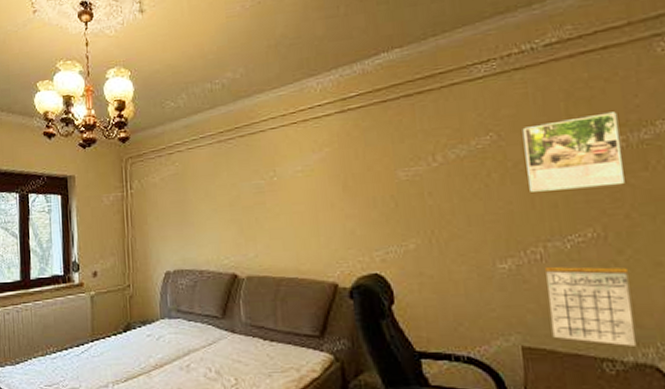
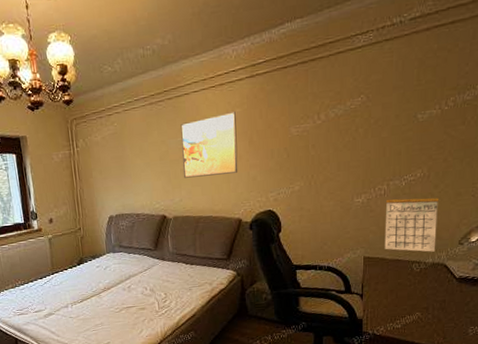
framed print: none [255,151,331,229] -> present [180,112,238,178]
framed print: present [522,112,625,192] -> none [384,77,452,143]

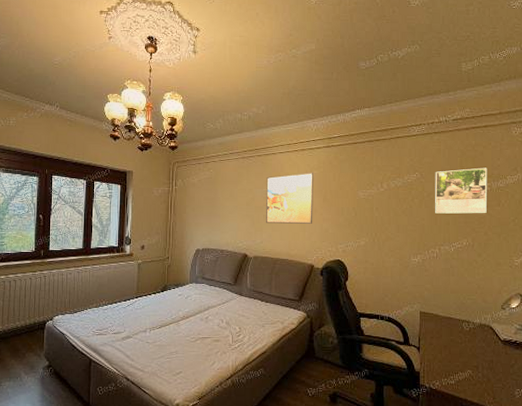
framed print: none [384,77,452,143] -> present [435,167,487,214]
calendar: present [384,190,440,252] -> none [437,256,483,313]

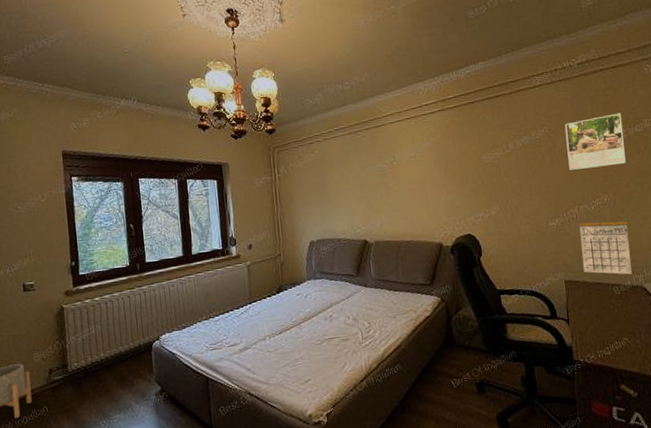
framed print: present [265,173,313,224] -> none [379,141,436,203]
calendar: none [437,256,483,313] -> present [579,214,632,275]

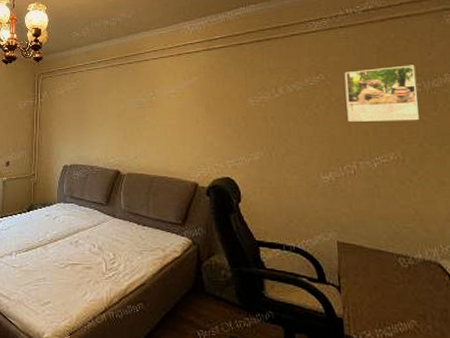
calendar: present [579,214,632,275] -> none [358,174,423,246]

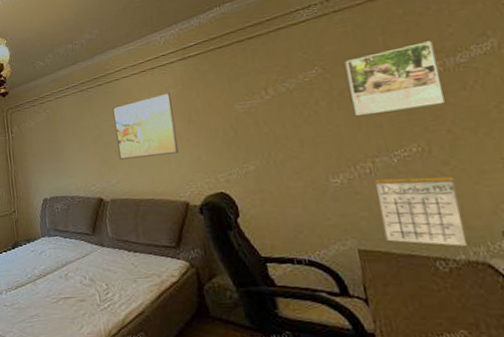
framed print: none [139,79,195,136] -> present [112,93,179,160]
calendar: none [358,174,423,246] -> present [375,167,466,246]

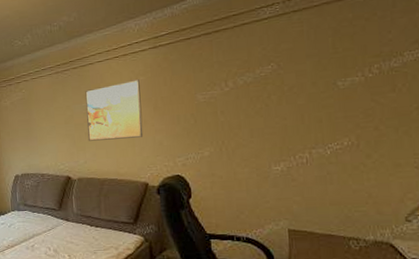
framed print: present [344,41,444,116] -> none [297,45,376,110]
calendar: present [375,167,466,246] -> none [310,159,376,228]

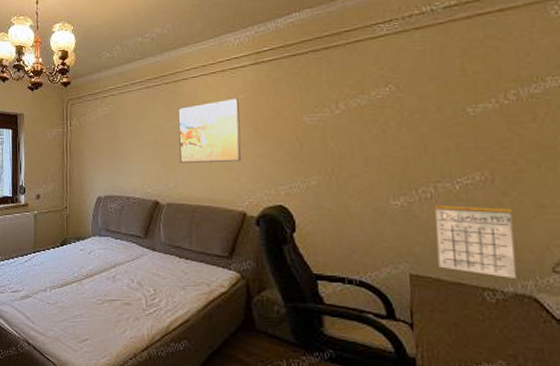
calendar: none [310,159,376,228] -> present [435,196,516,278]

